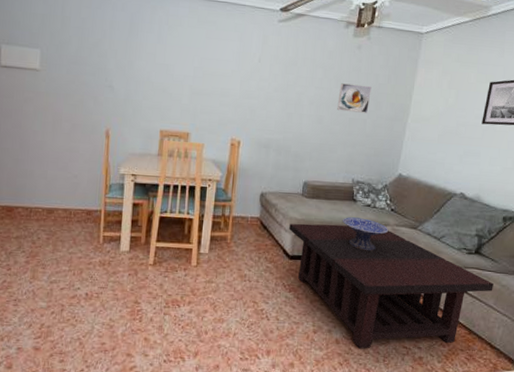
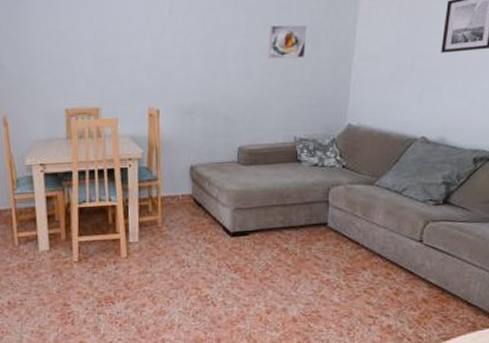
coffee table: present [289,223,494,349] -> none [227,190,467,325]
decorative bowl: present [342,217,389,252] -> none [286,180,342,217]

